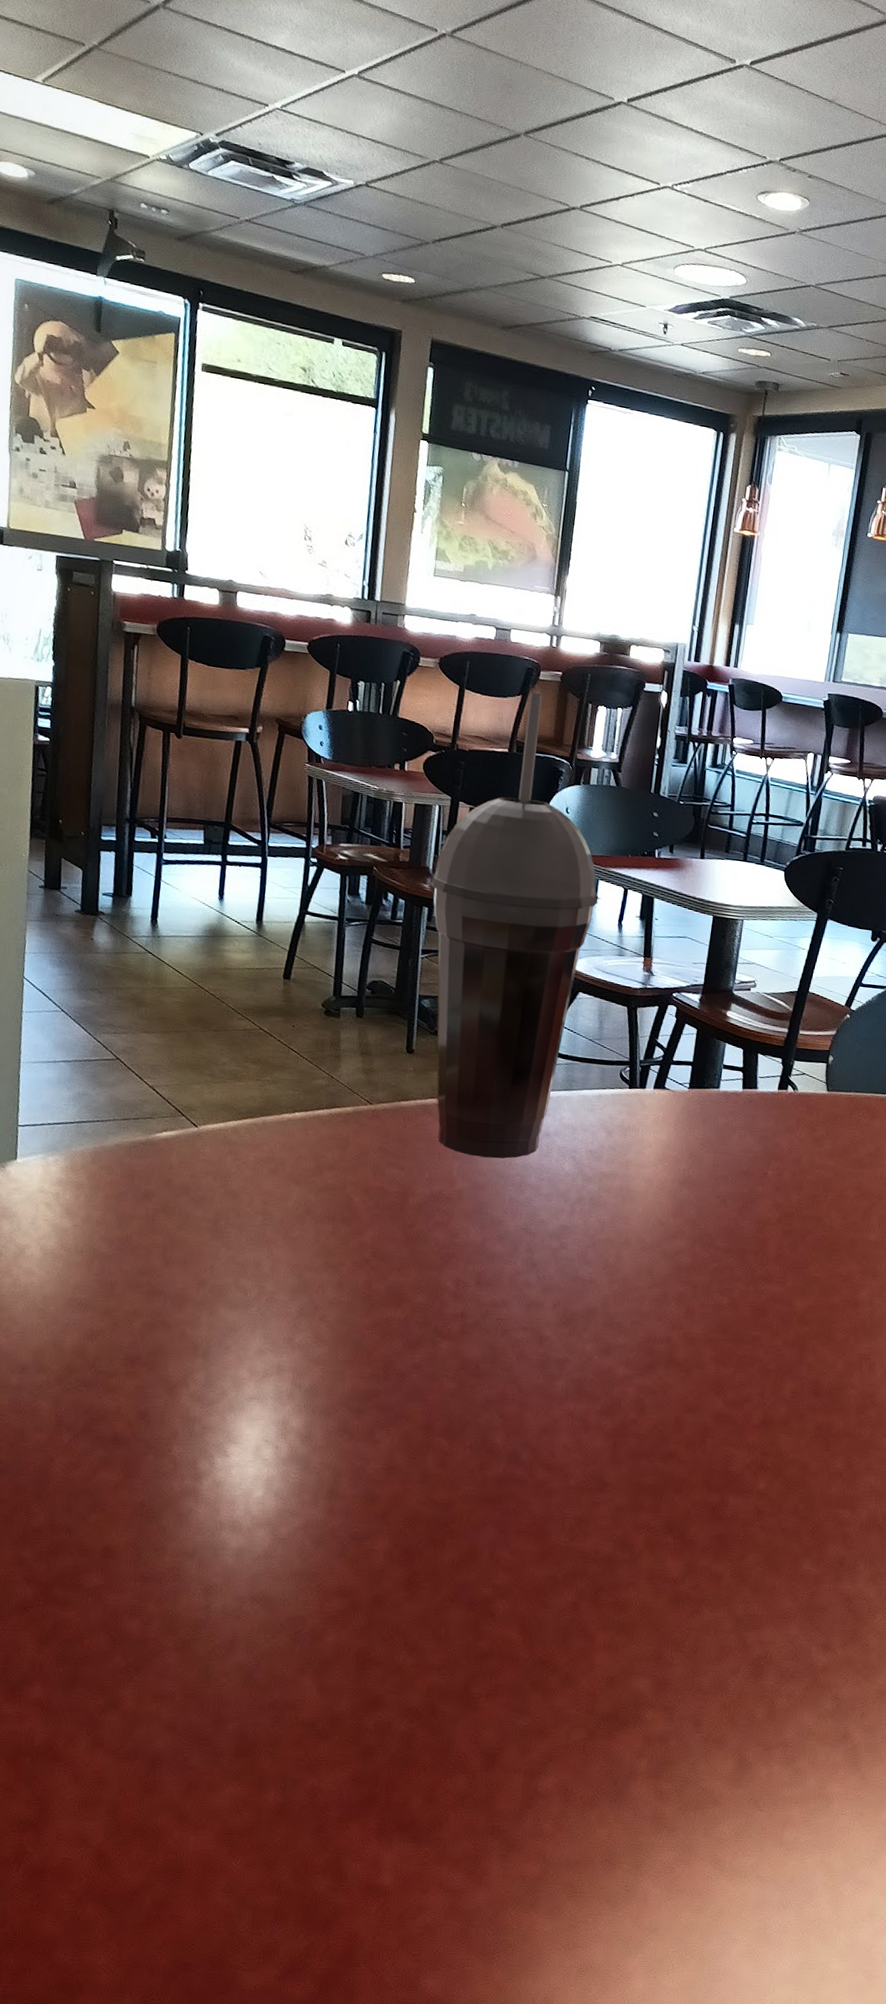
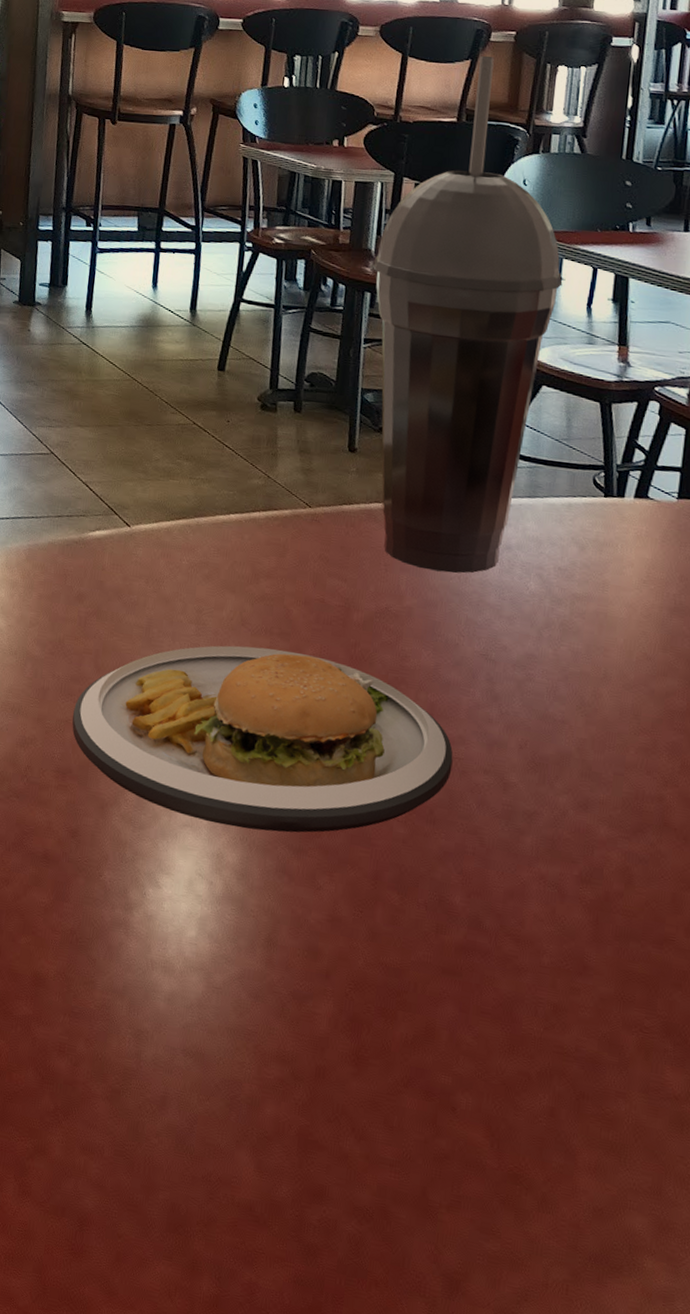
hamburger: none [140,1232,497,1397] -> present [72,645,453,833]

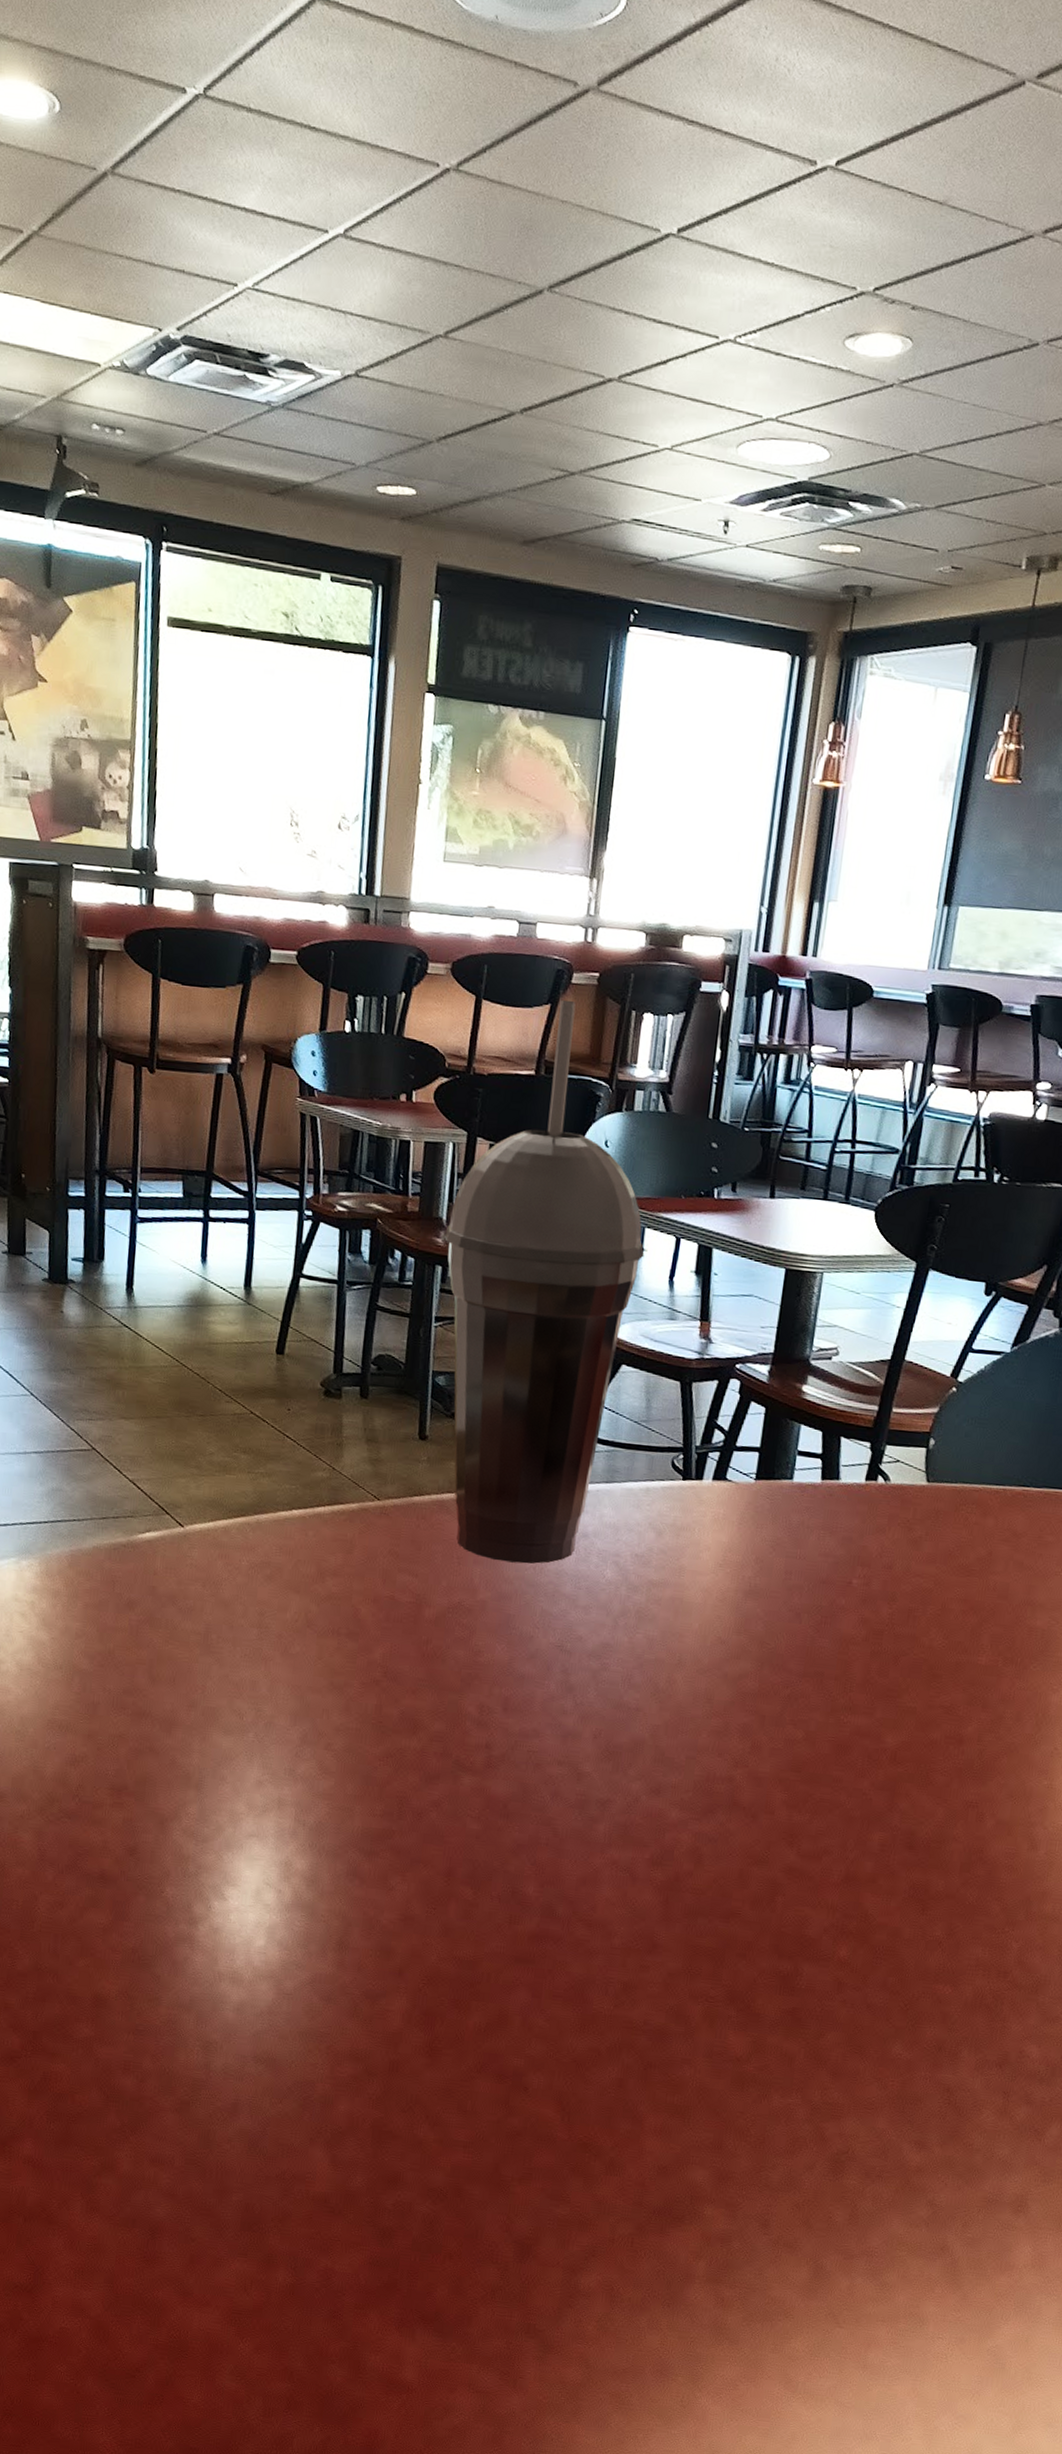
hamburger: present [72,645,453,833] -> none [126,1648,527,1836]

